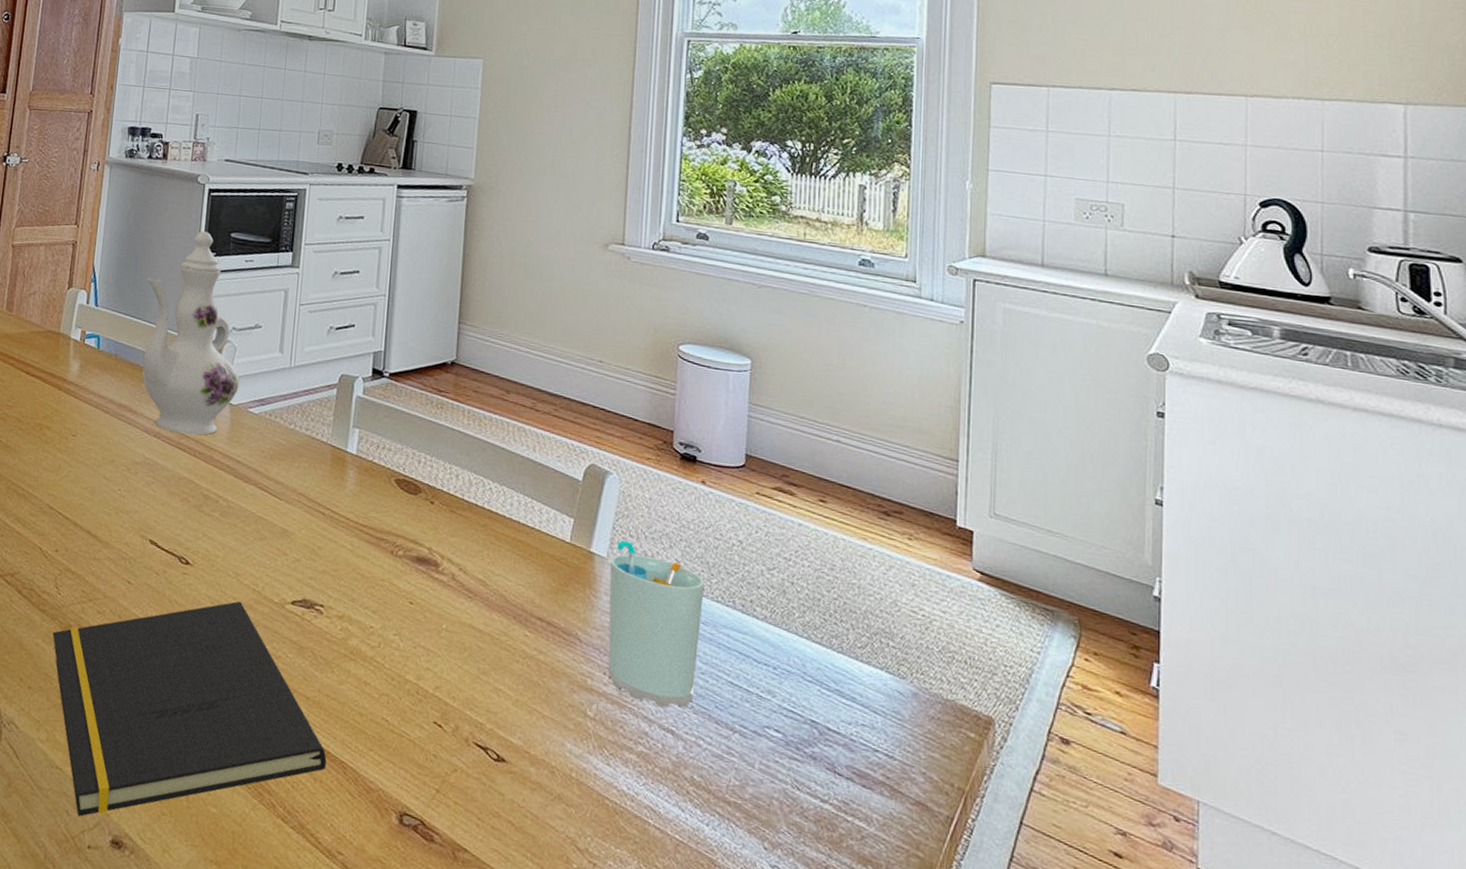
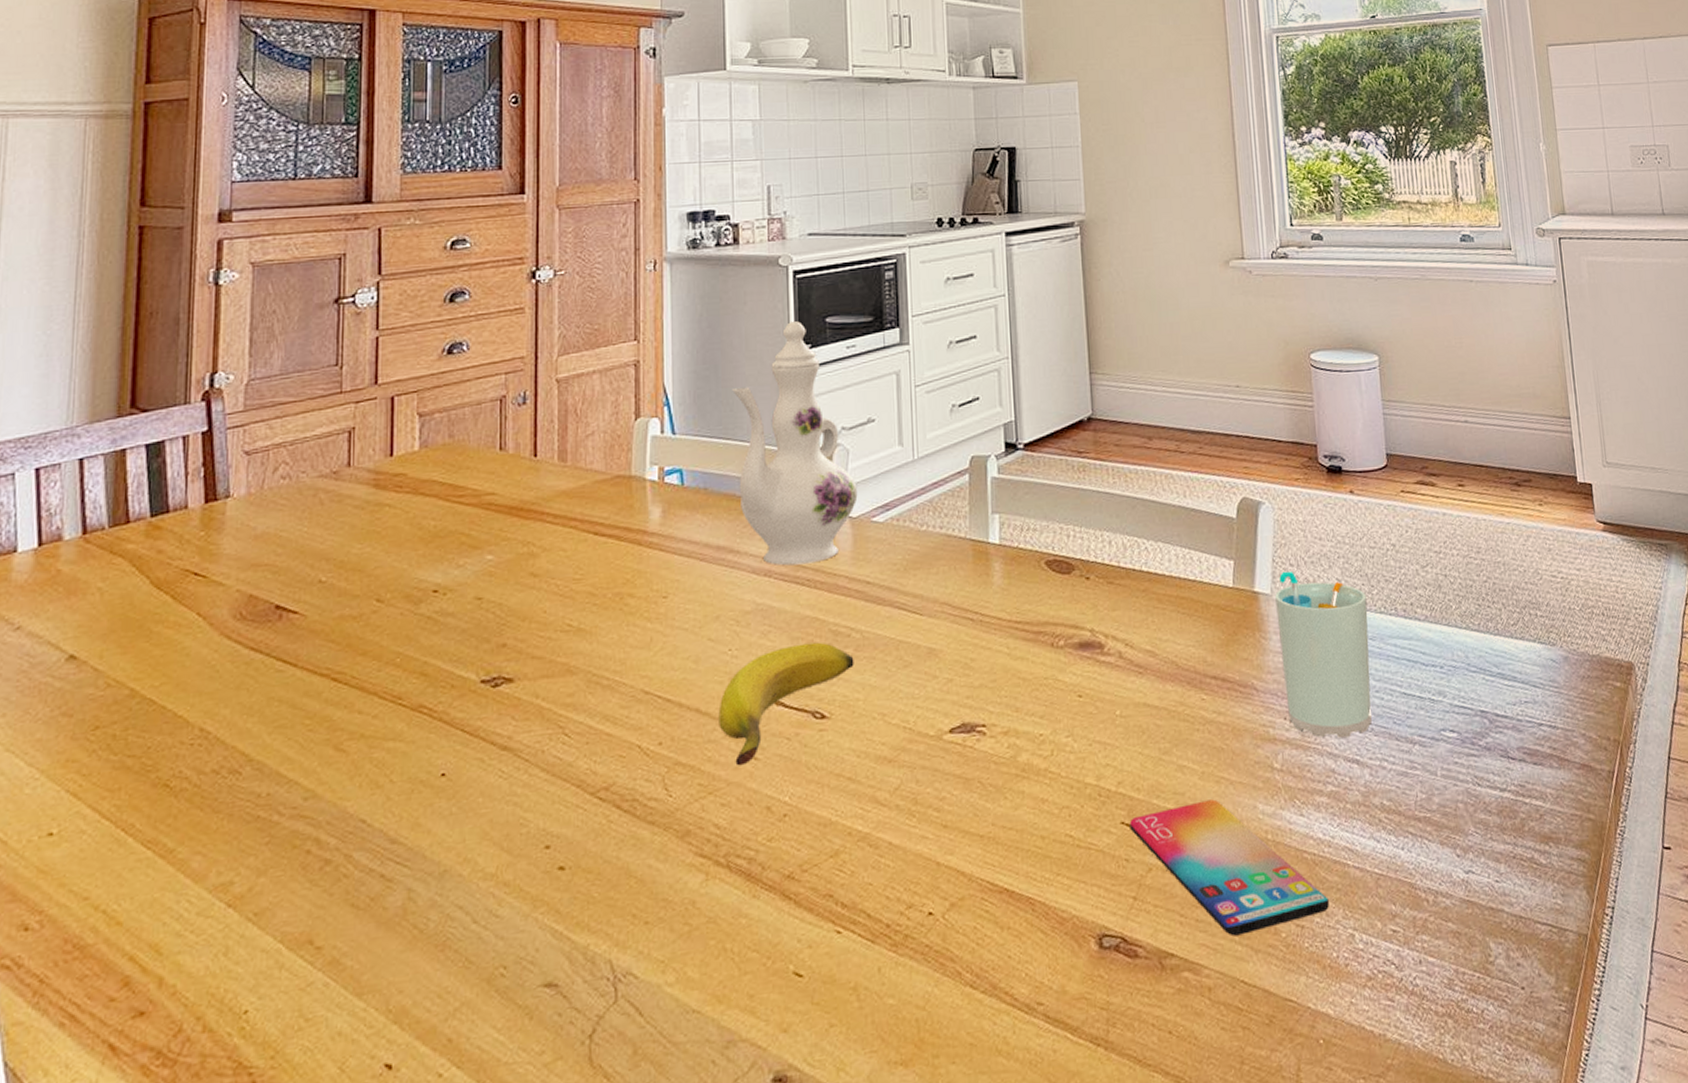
notepad: present [52,601,327,817] -> none [667,745,1012,1063]
banana: none [103,498,219,585] -> present [718,642,854,766]
smartphone: none [441,720,624,859] -> present [1129,799,1329,936]

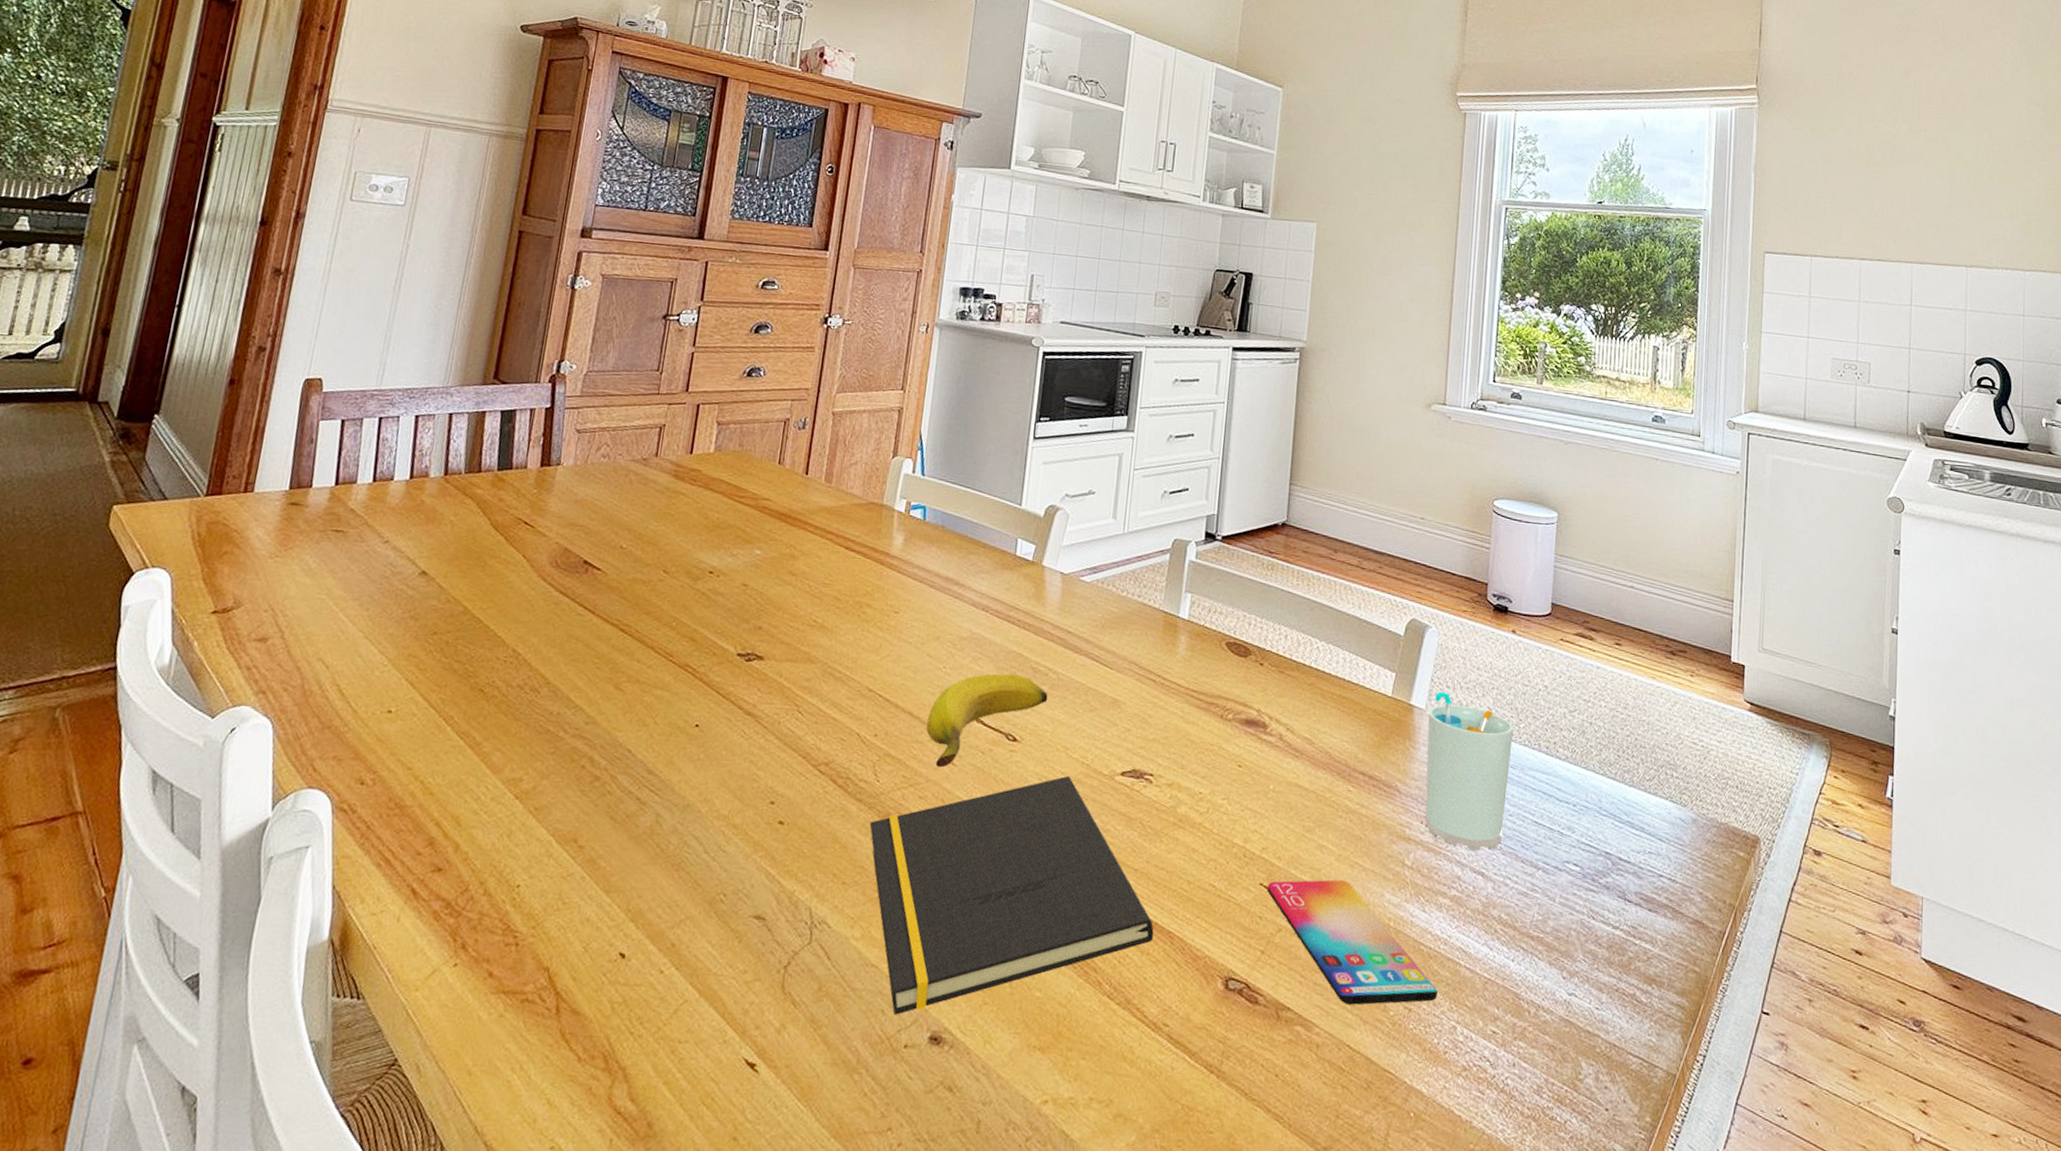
notepad: none [667,745,1012,1063] -> present [869,775,1154,1015]
ewer: present [732,321,858,566] -> none [970,395,1072,607]

